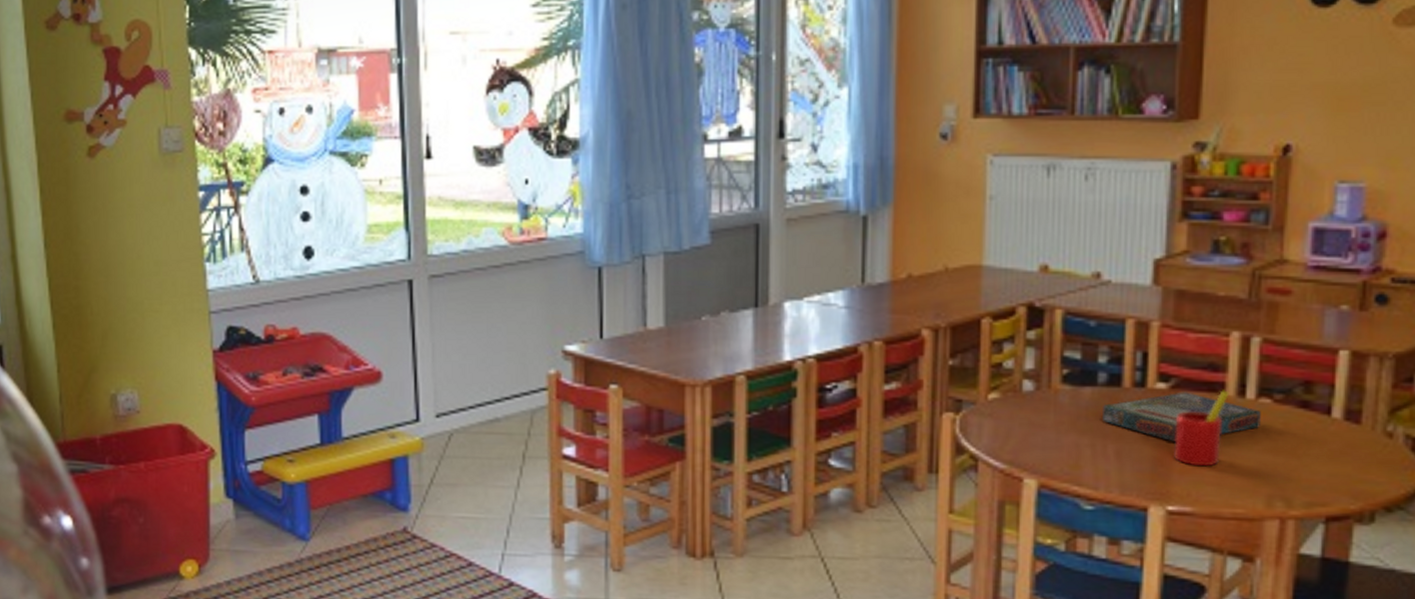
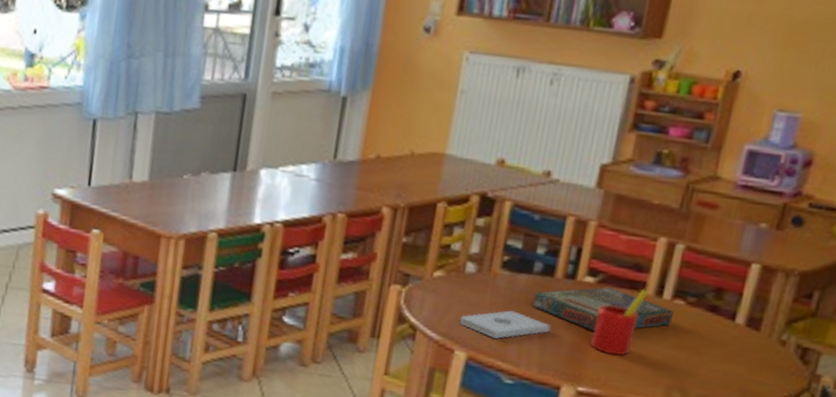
notepad: none [1024,428,1126,462] -> present [459,310,551,339]

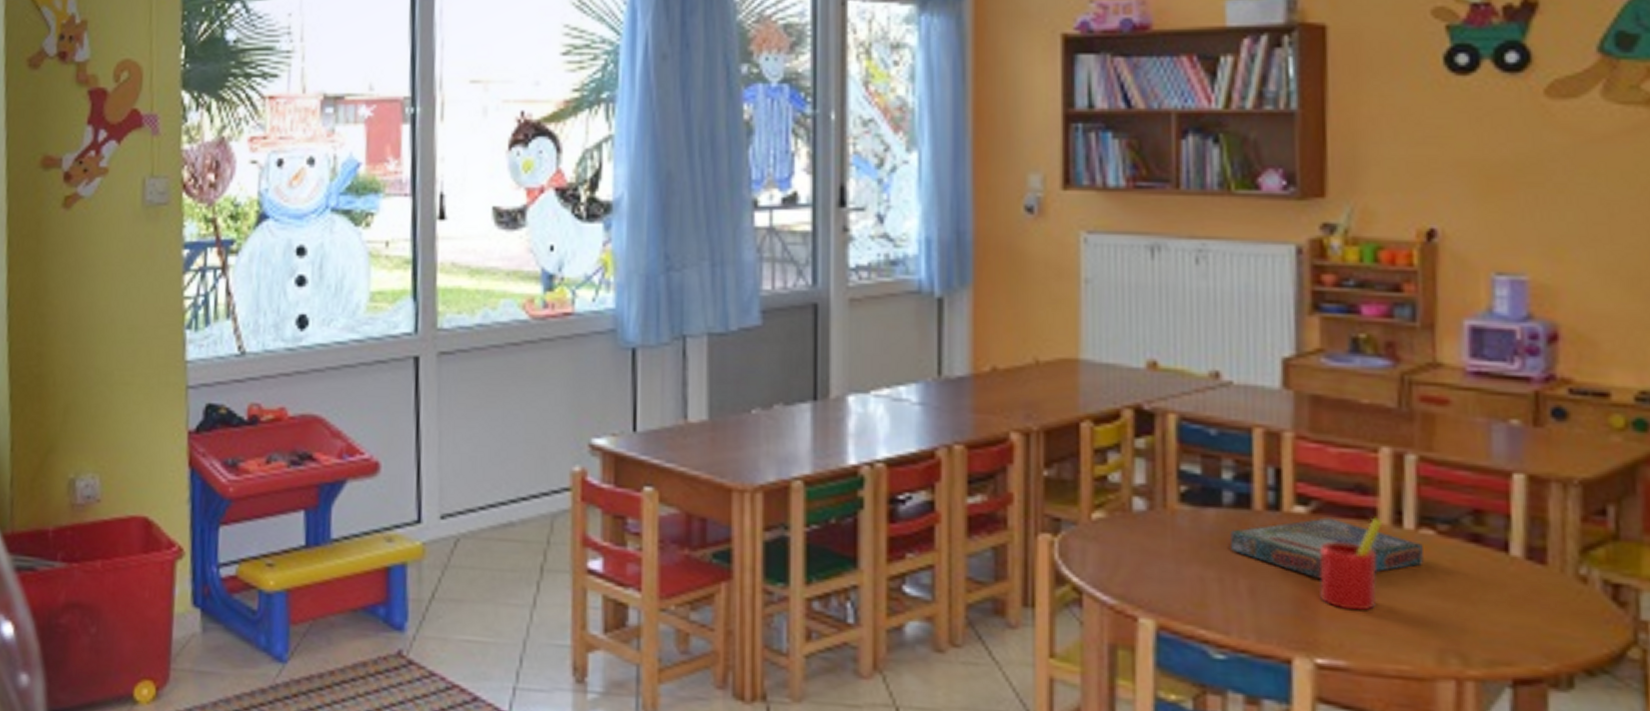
notepad: present [459,310,551,339] -> none [1137,558,1261,599]

